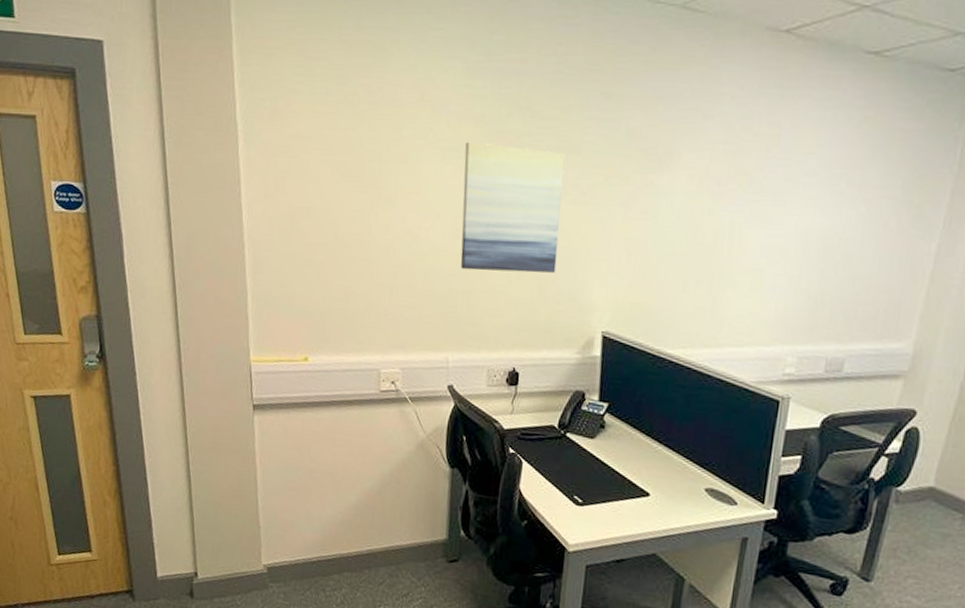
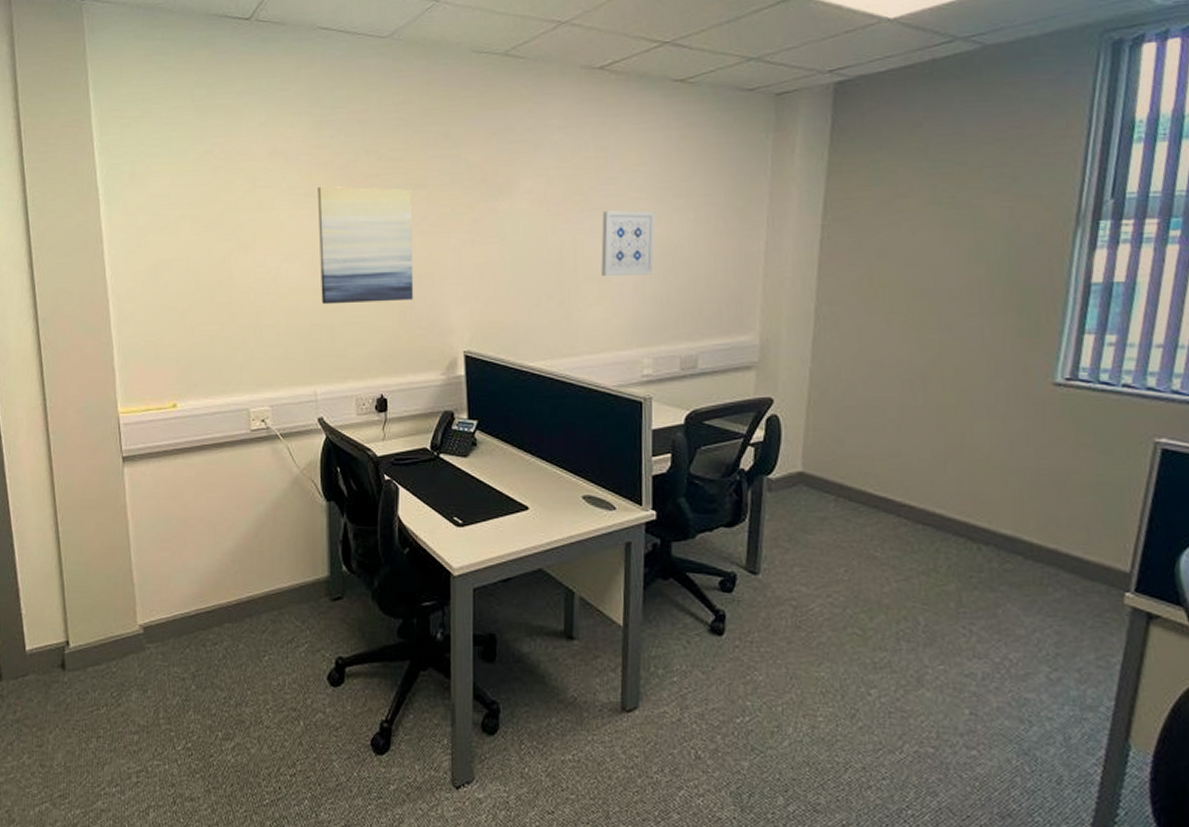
wall art: none [756,195,823,269] -> present [601,210,656,276]

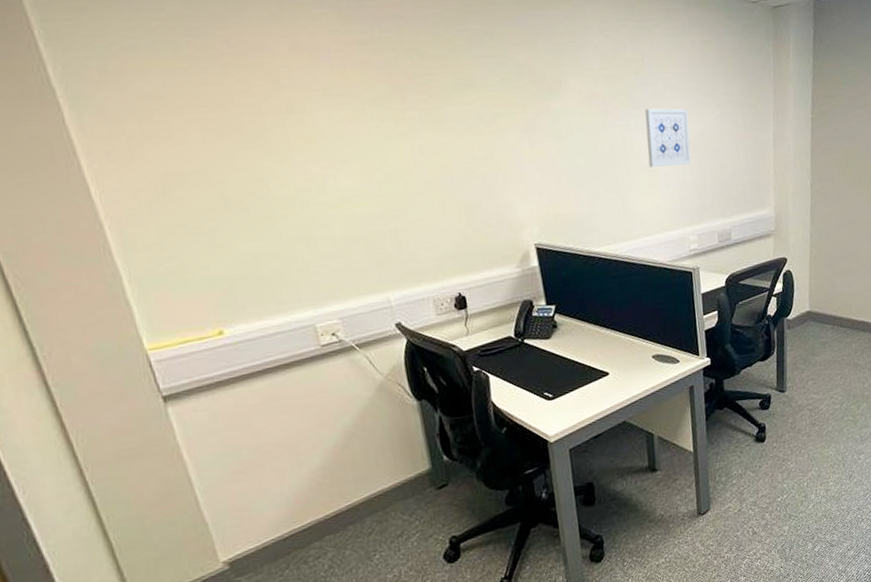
wall art: present [317,186,414,305] -> none [356,86,479,210]

